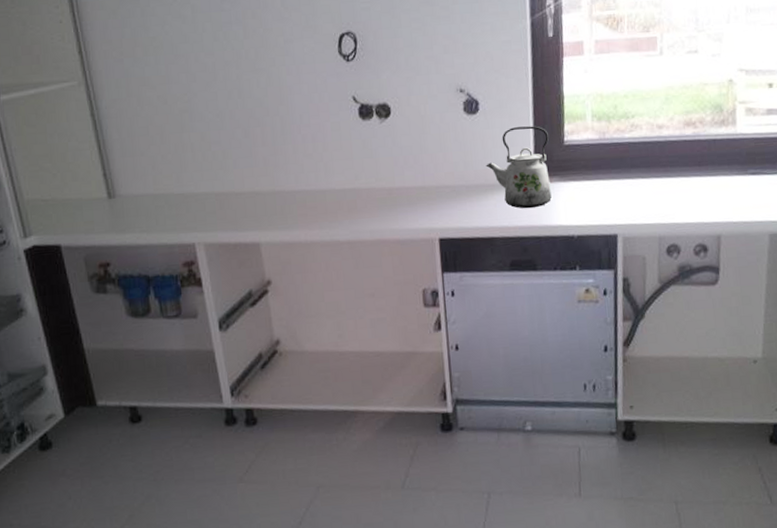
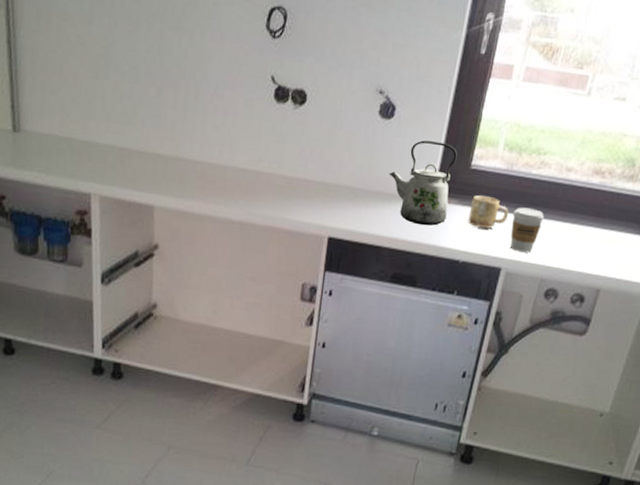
mug: none [572,168,612,200] -> present [467,195,509,229]
coffee cup: none [616,170,648,215] -> present [510,207,544,253]

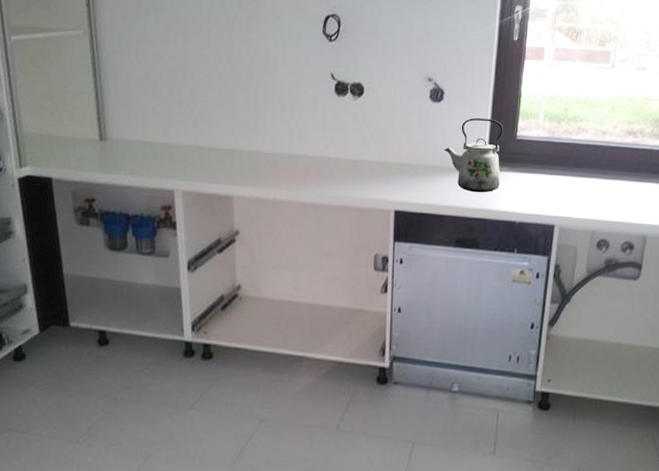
mug: present [467,195,509,229] -> none [519,162,555,190]
coffee cup: present [510,207,544,253] -> none [559,169,588,209]

